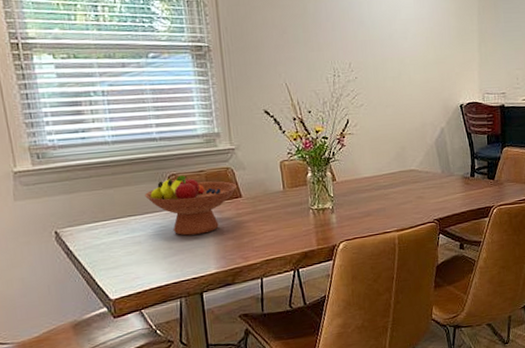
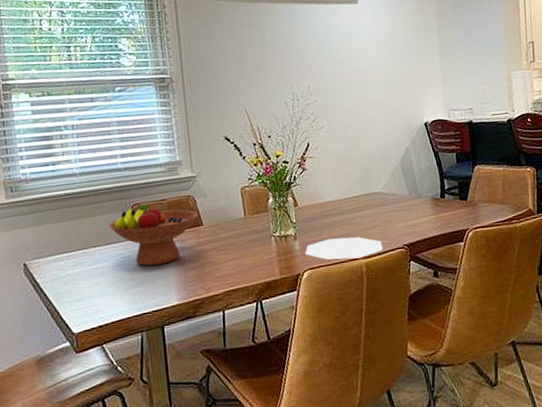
plate: none [342,211,414,232] -> present [305,237,382,260]

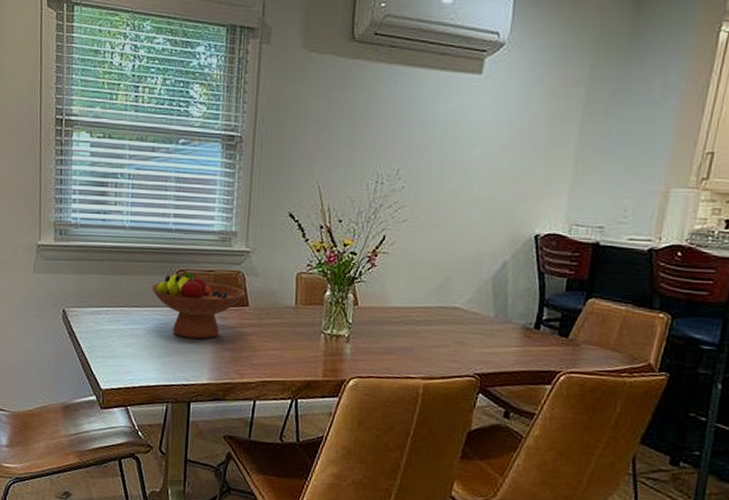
plate: present [305,237,382,260] -> none [356,349,448,378]

